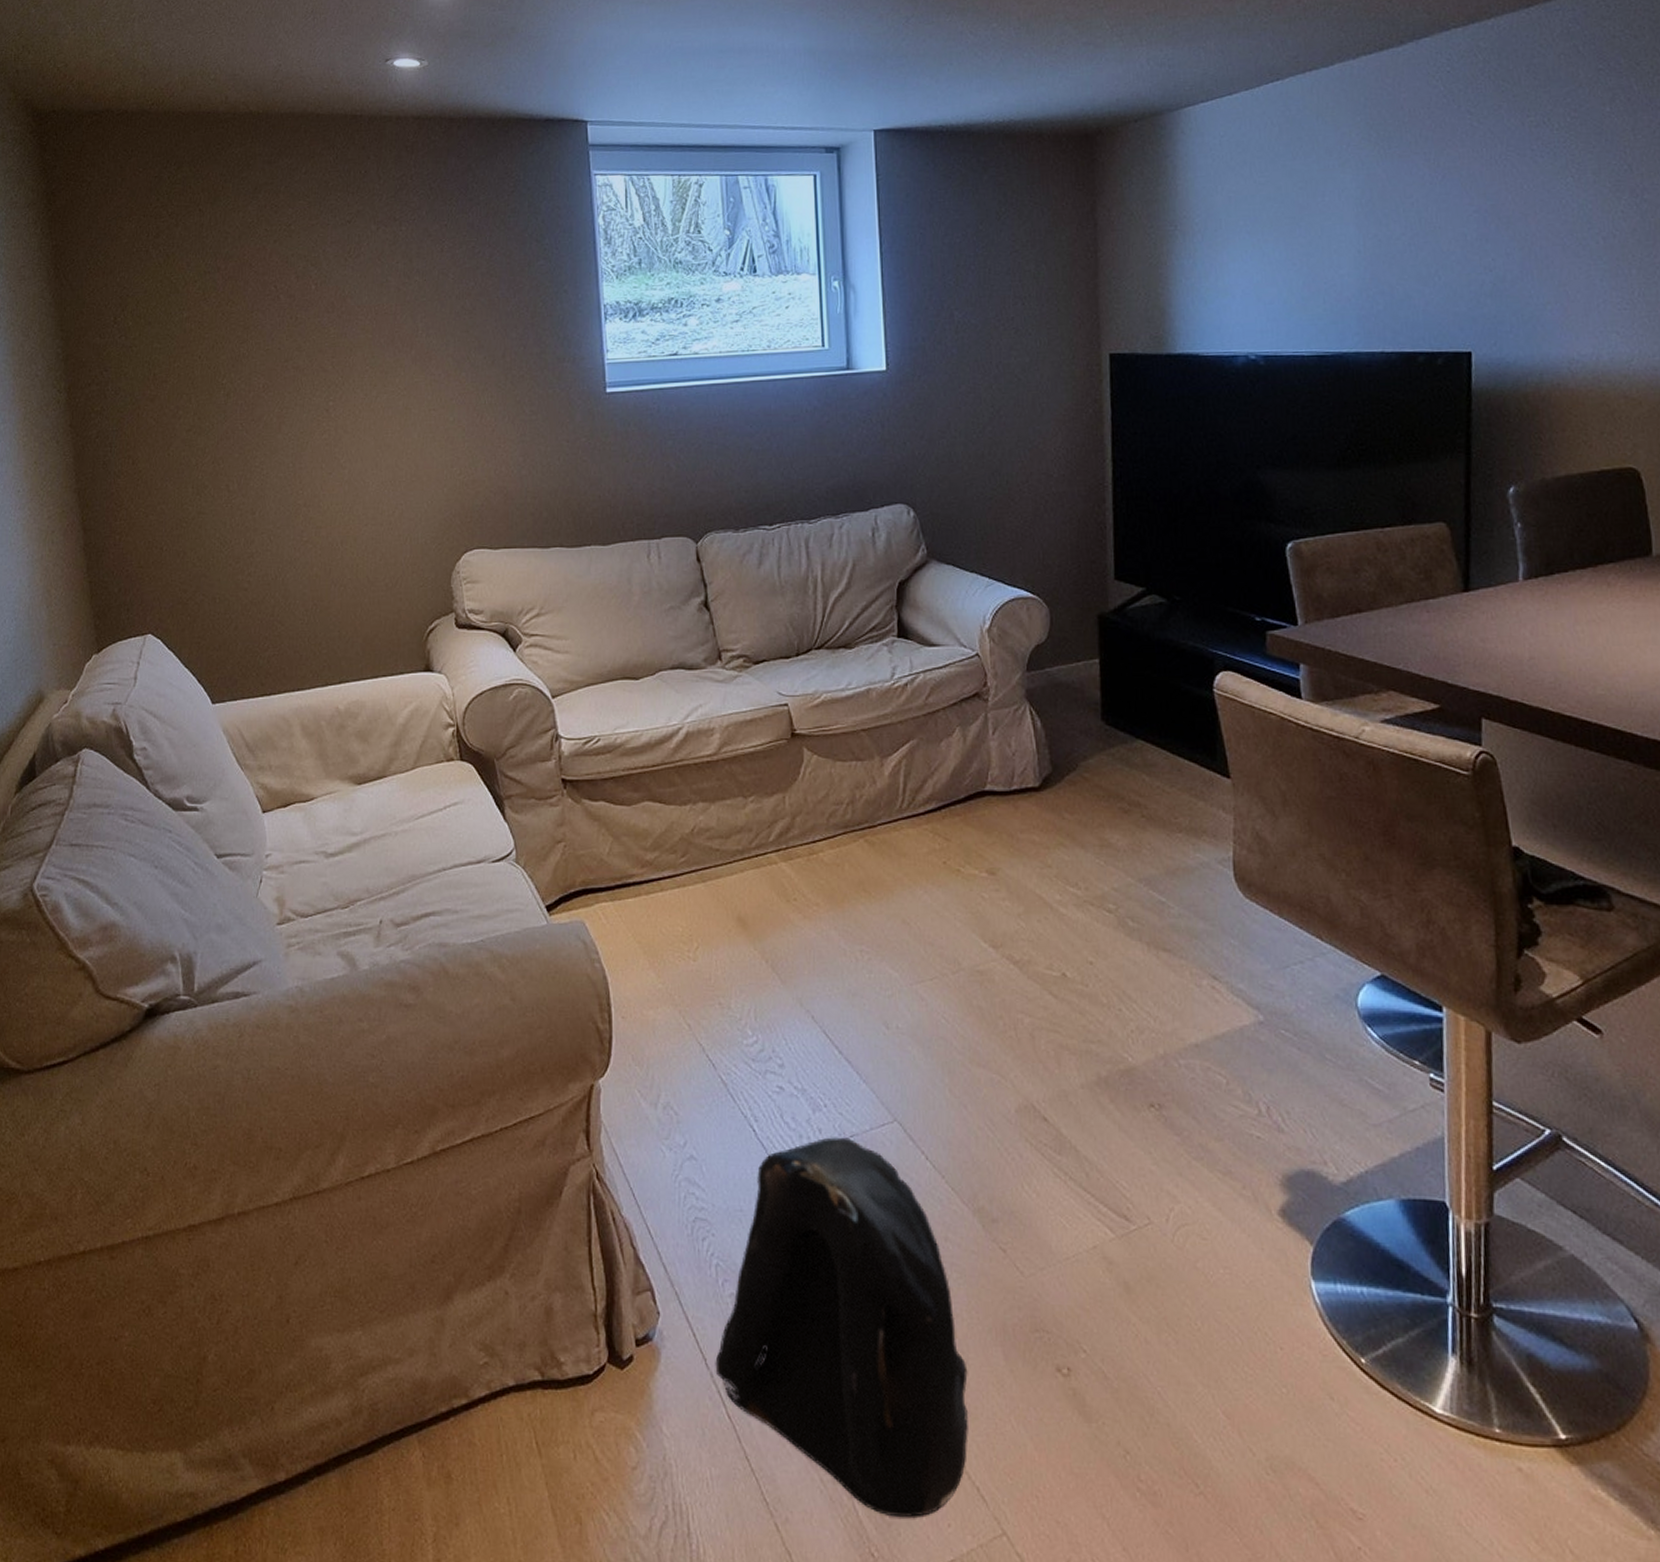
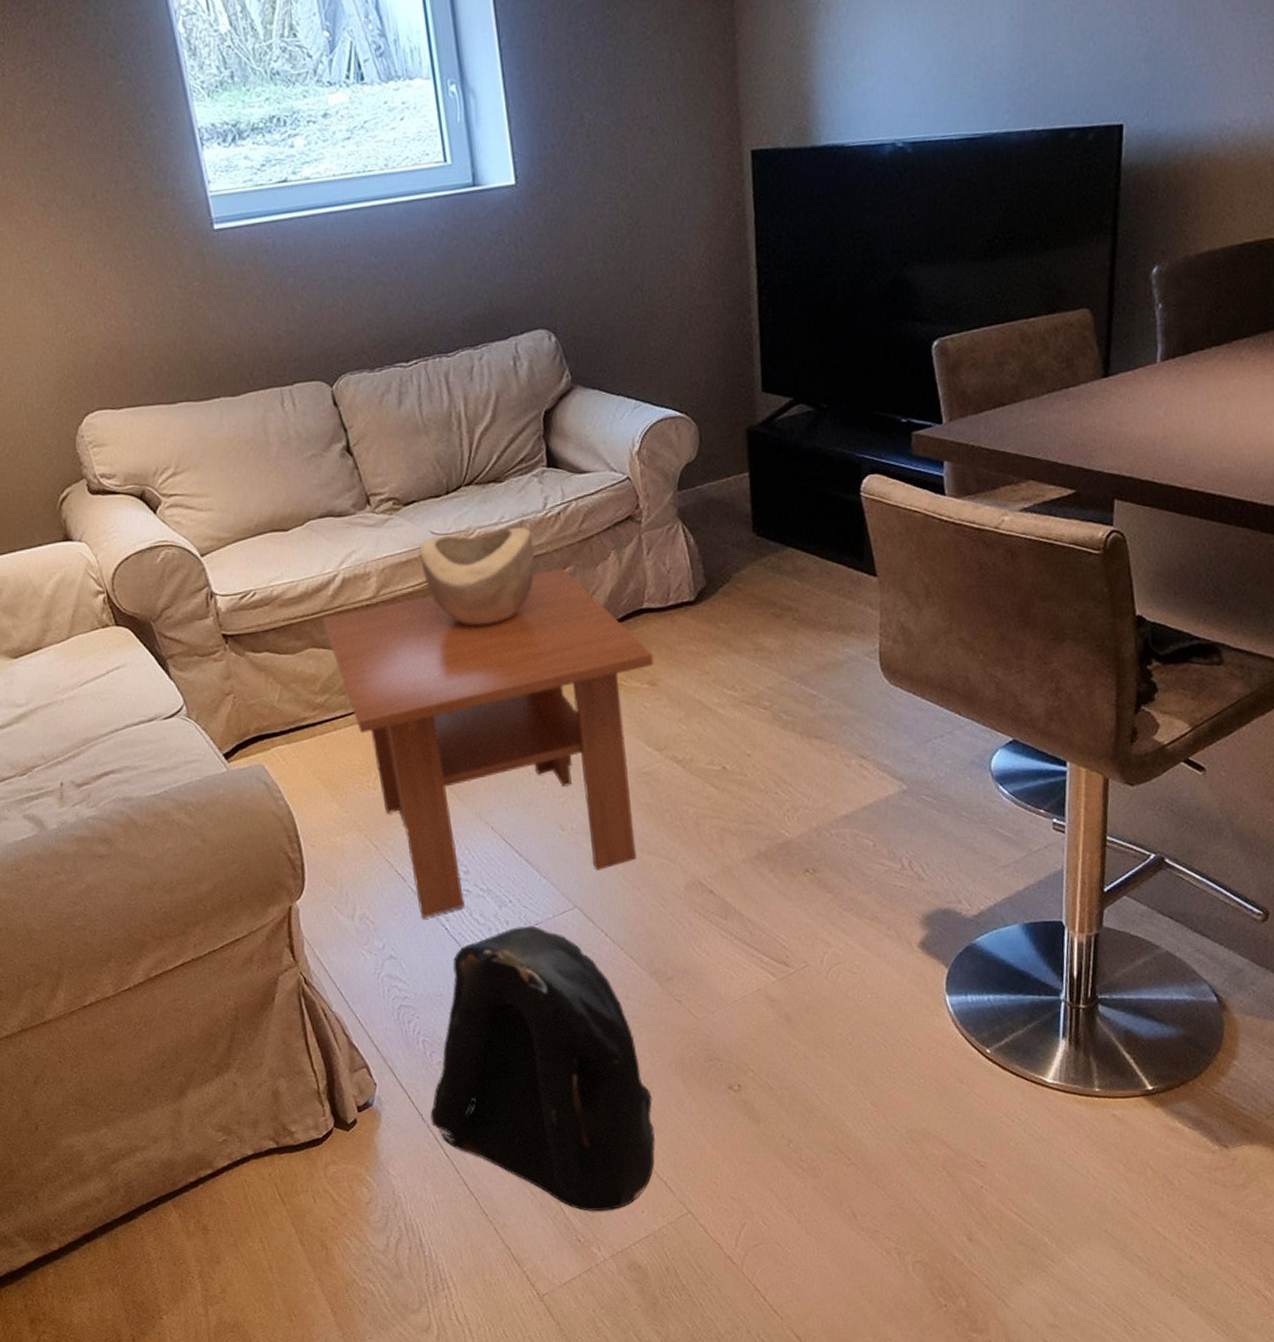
coffee table: none [662,740,994,1116] -> present [322,568,654,919]
decorative bowl: none [765,695,879,793] -> present [419,526,535,626]

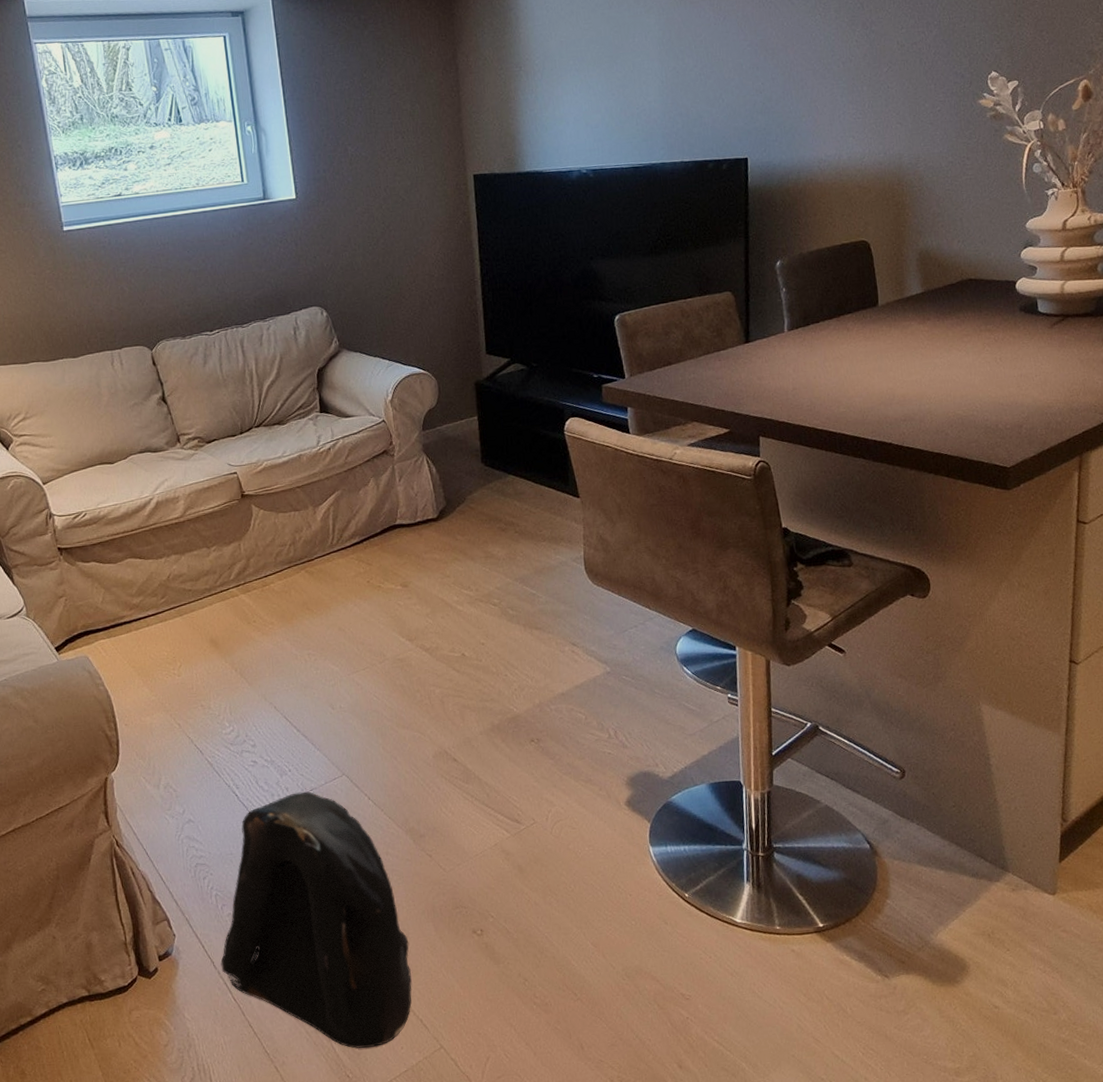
coffee table: present [322,568,654,919] -> none [139,492,406,787]
decorative bowl: present [419,526,535,626] -> none [218,459,311,539]

